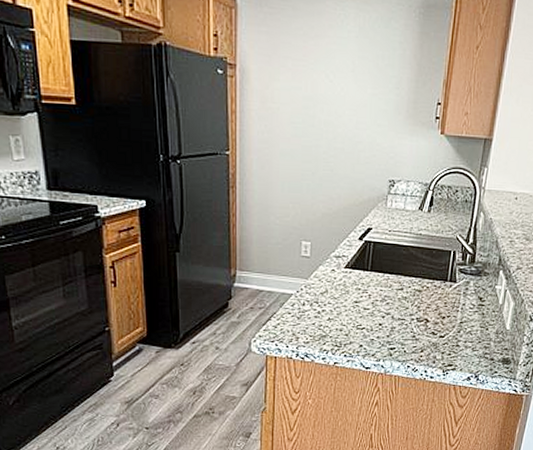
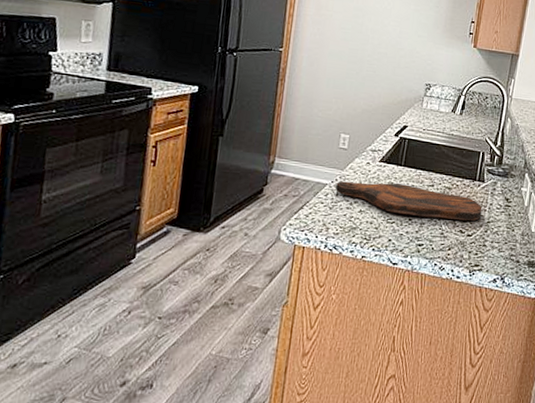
cutting board: none [301,289,455,323] -> present [335,181,482,221]

